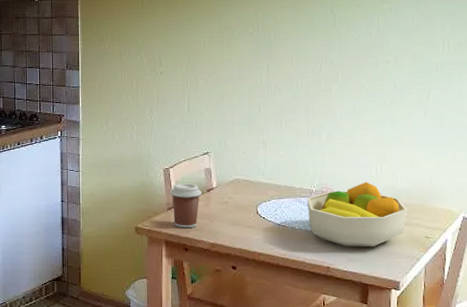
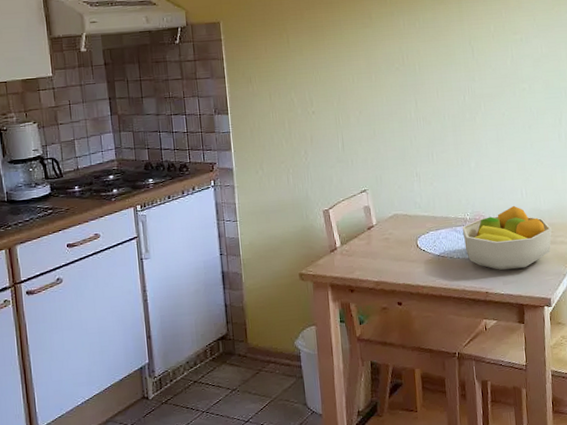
coffee cup: present [169,183,202,228] -> none [331,223,363,270]

